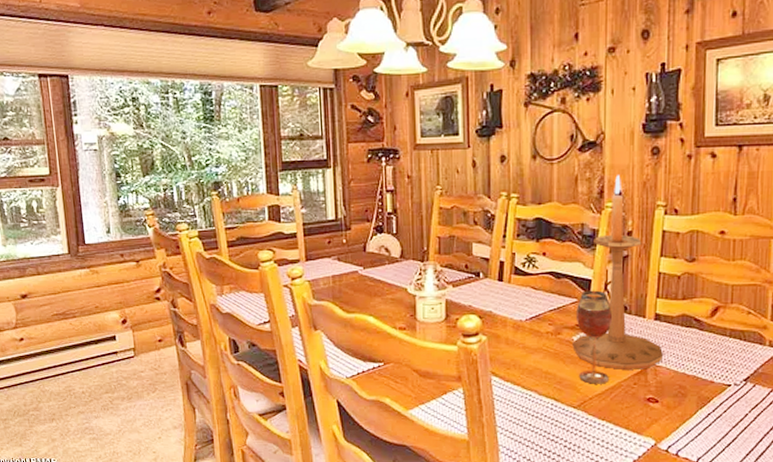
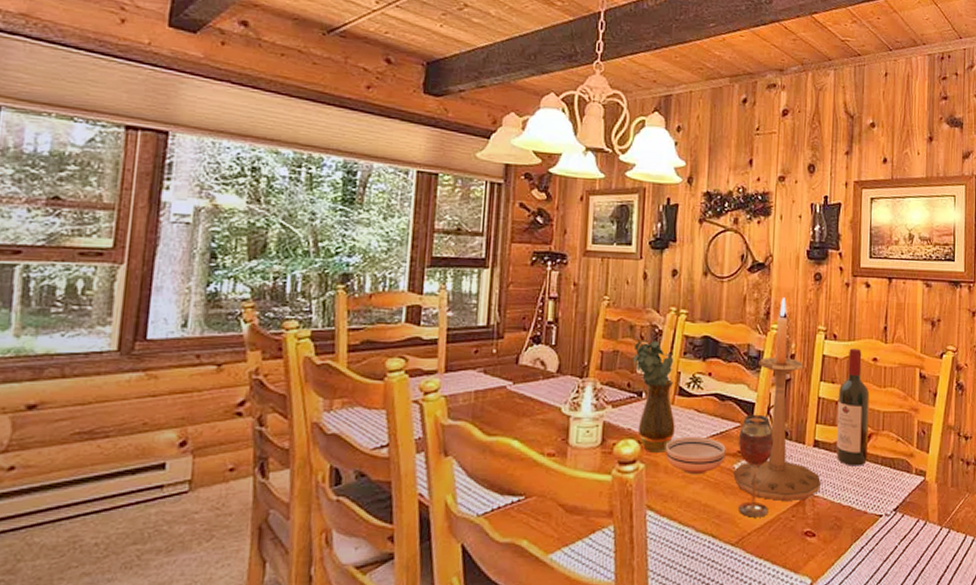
vase: none [468,222,513,326] -> present [633,336,675,453]
bowl: none [505,311,564,346] -> present [665,436,726,475]
wine bottle: none [679,222,716,338] -> present [836,348,870,466]

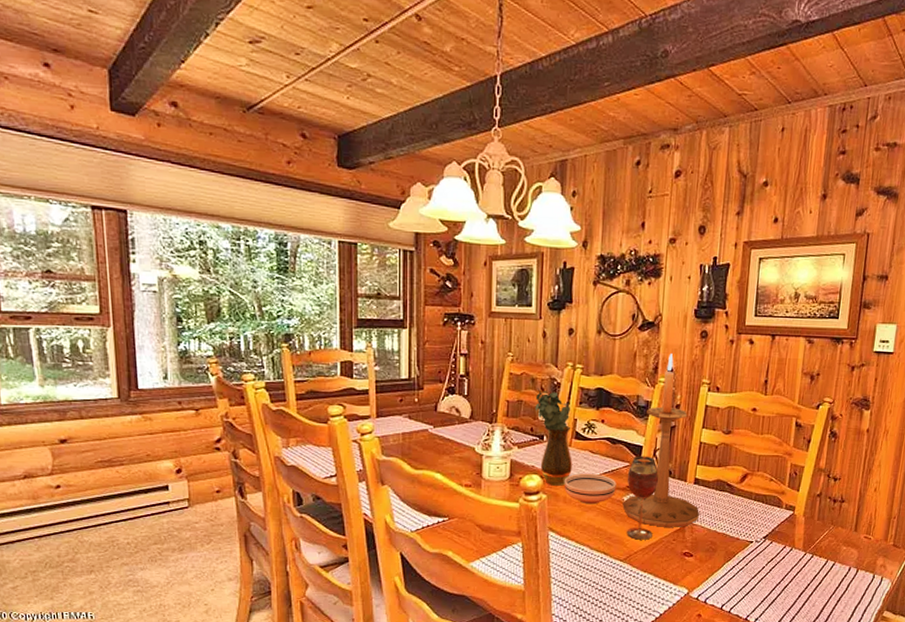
wine bottle: present [836,348,870,466] -> none [714,399,748,501]

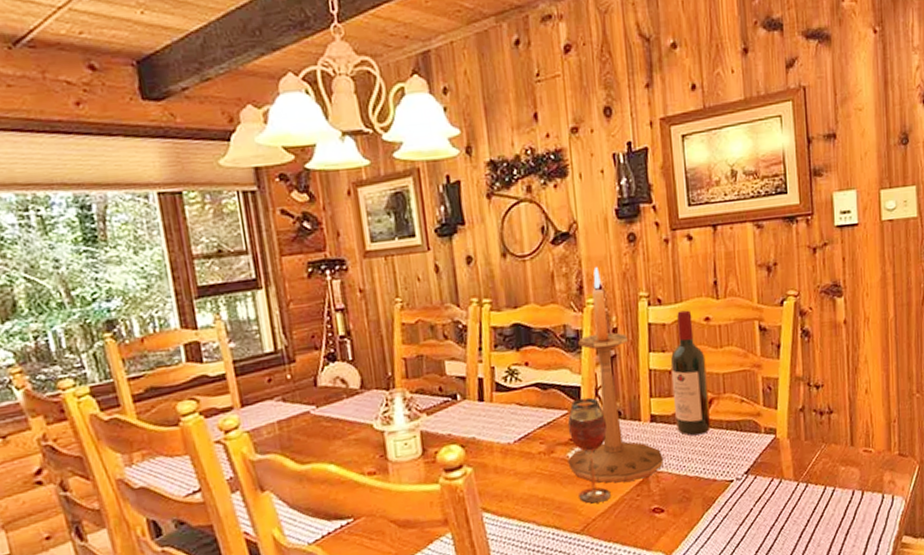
vase: present [535,388,572,486] -> none [438,335,499,455]
bowl: present [564,473,617,505] -> none [490,430,557,471]
wine bottle: none [714,399,748,501] -> present [670,310,711,436]

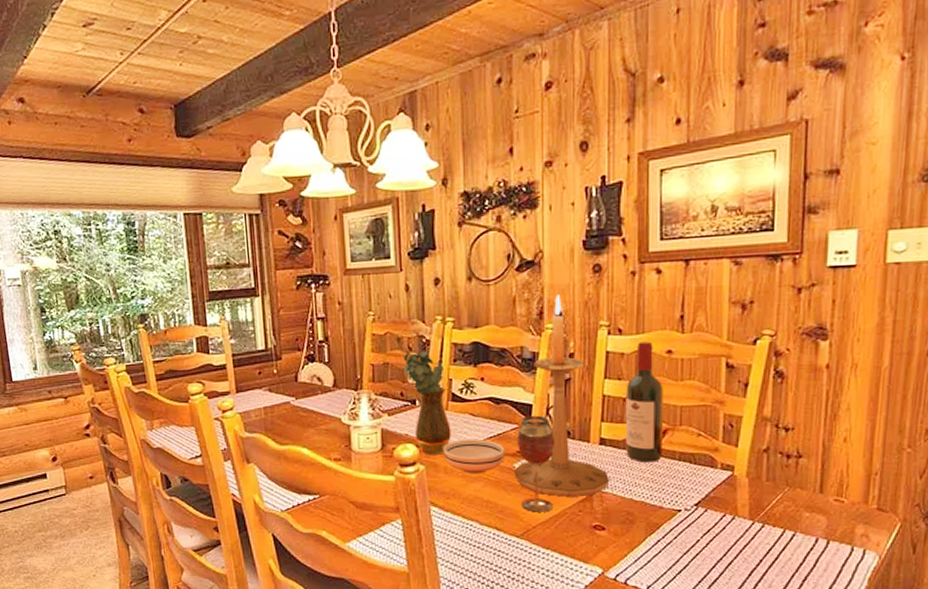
vase: none [438,335,499,455] -> present [403,348,451,455]
bowl: none [490,430,557,471] -> present [443,438,505,474]

